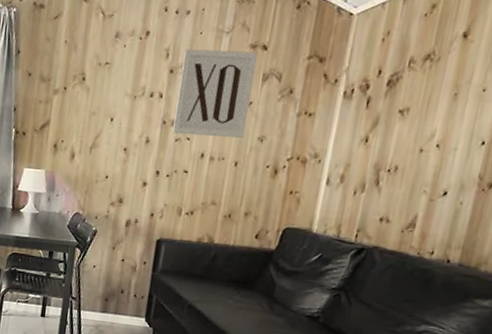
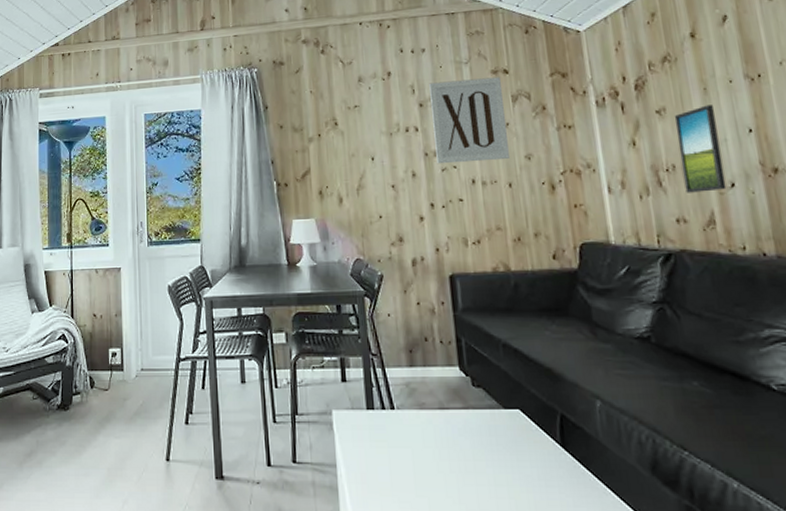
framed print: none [398,111,457,197] -> present [674,105,727,193]

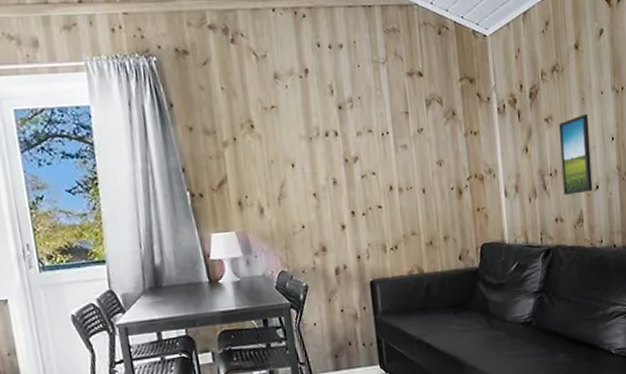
wall art: present [429,77,509,164] -> none [347,79,423,171]

